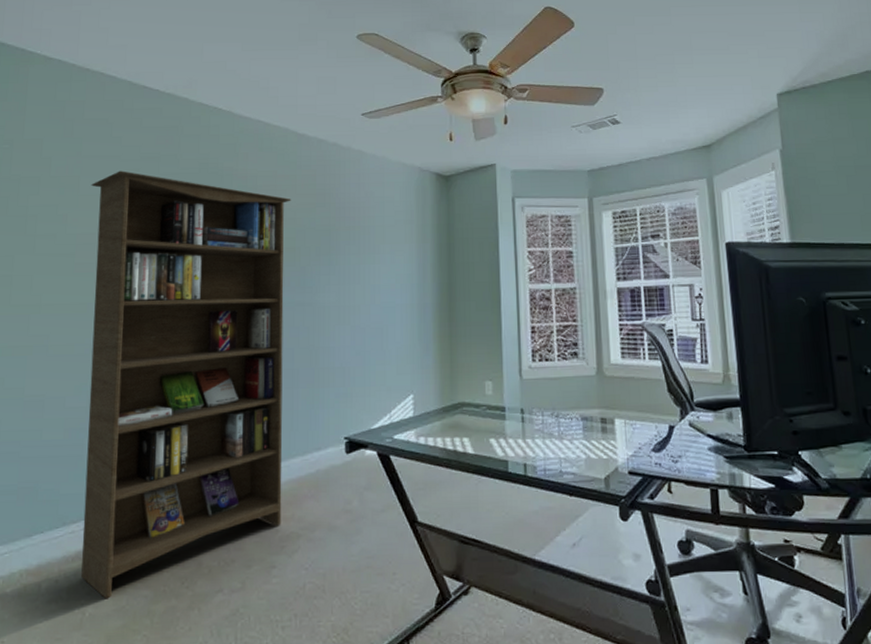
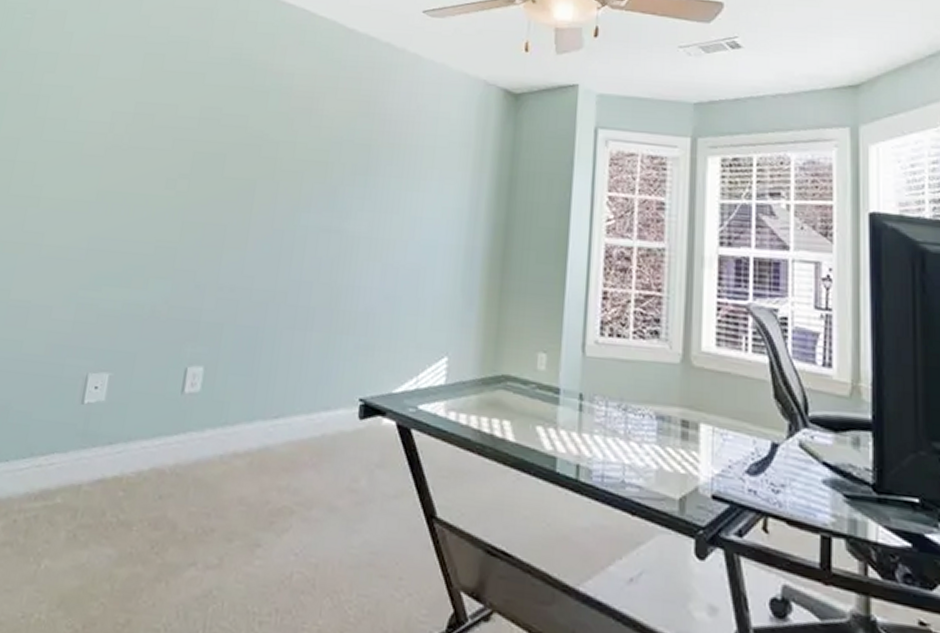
bookcase: present [81,170,291,599] -> none [42,54,330,552]

